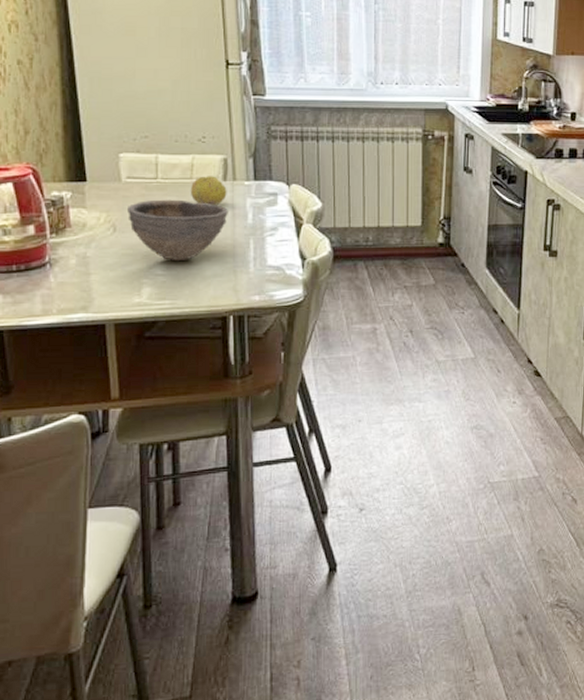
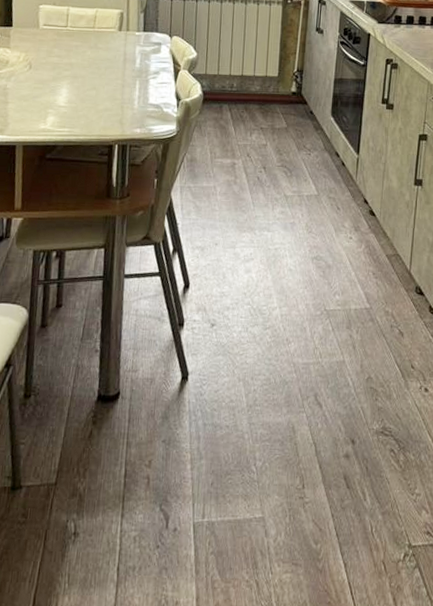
bowl: present [128,199,228,262] -> none [42,44,121,96]
fruit: present [190,176,227,206] -> none [92,26,121,51]

